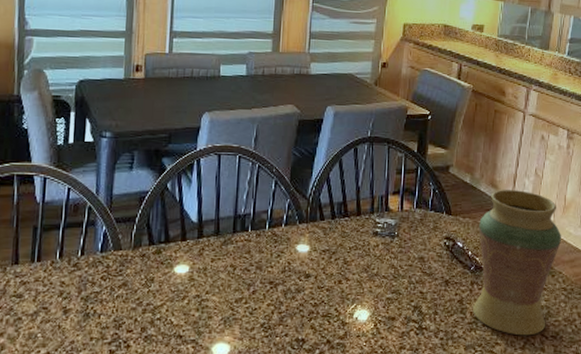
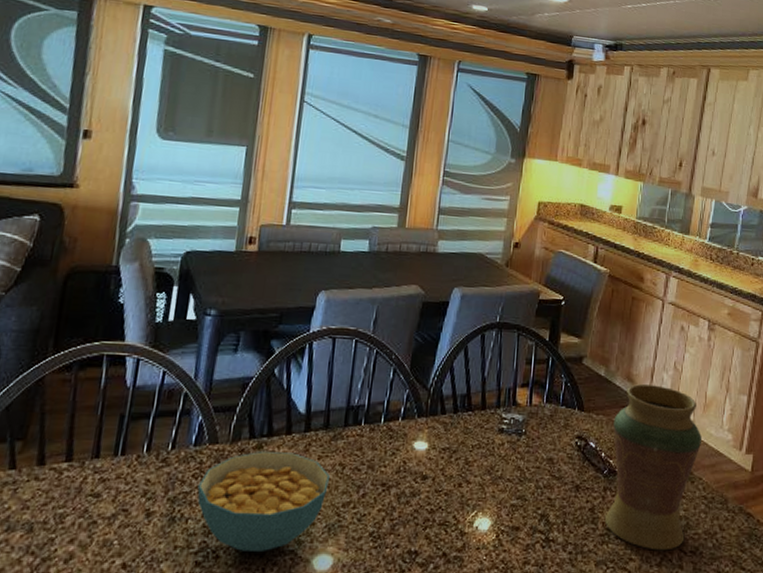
cereal bowl: none [106,255,222,341] -> present [197,450,330,551]

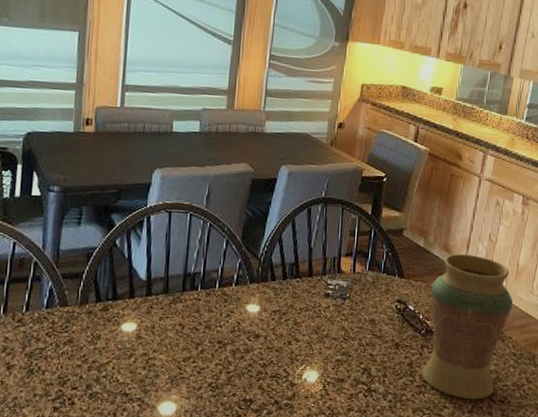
cereal bowl: present [197,450,330,551] -> none [51,312,170,399]

